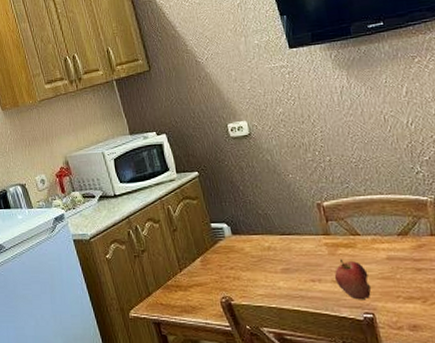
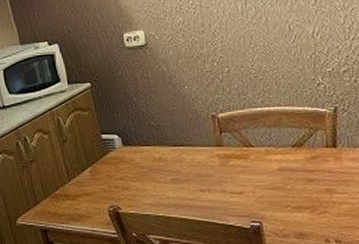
fruit: present [334,259,372,299] -> none [224,170,261,208]

